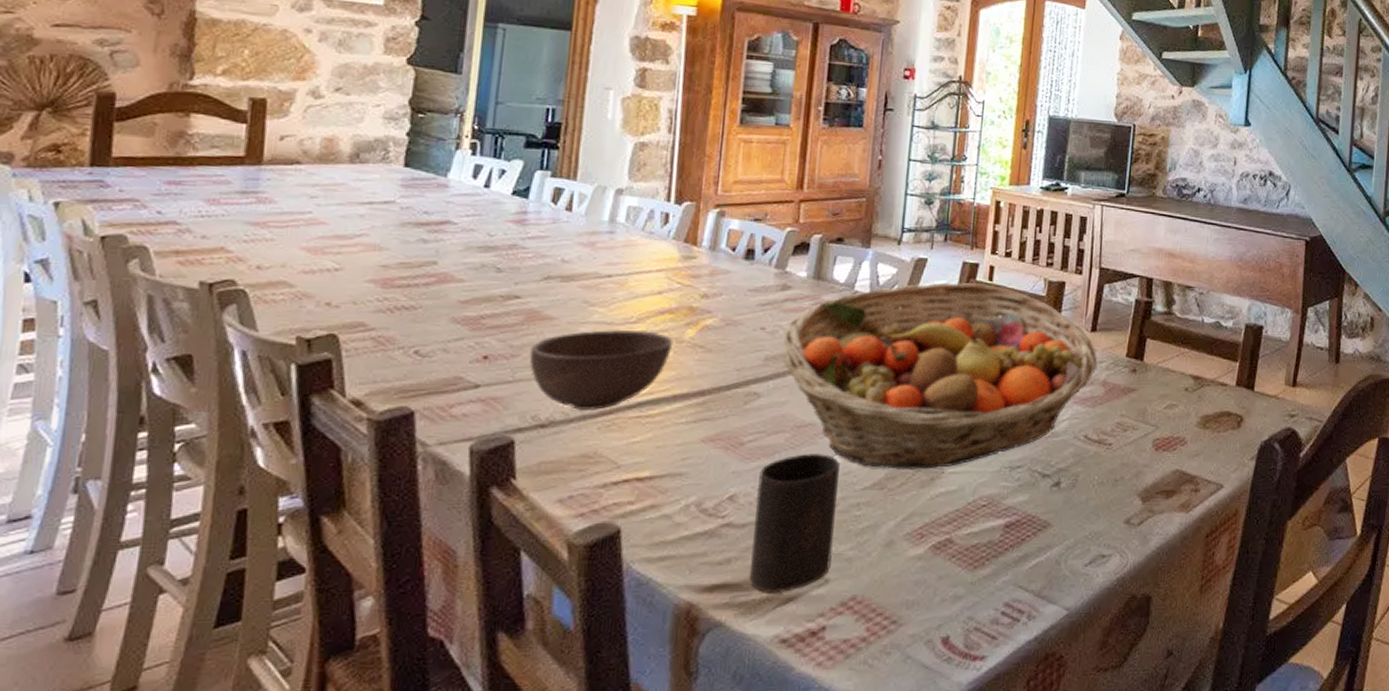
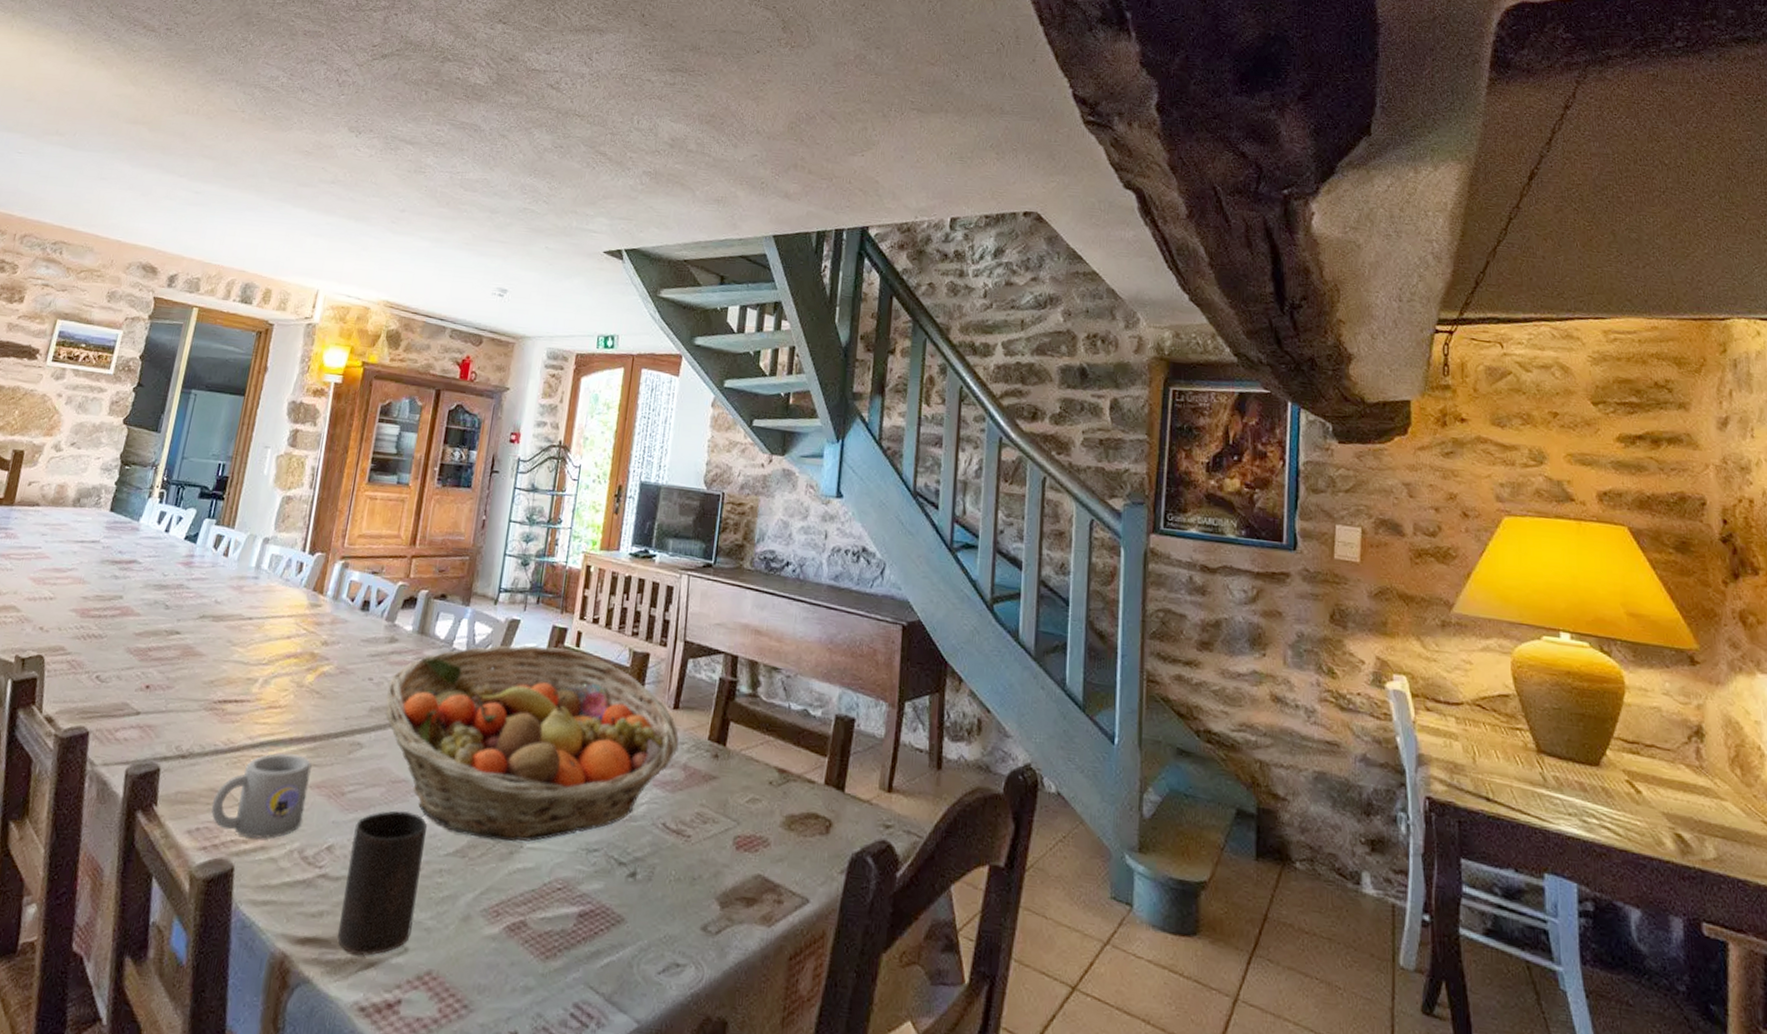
bowl: present [528,329,674,410] -> none [179,669,295,746]
mug: none [585,411,702,498] -> present [211,753,312,839]

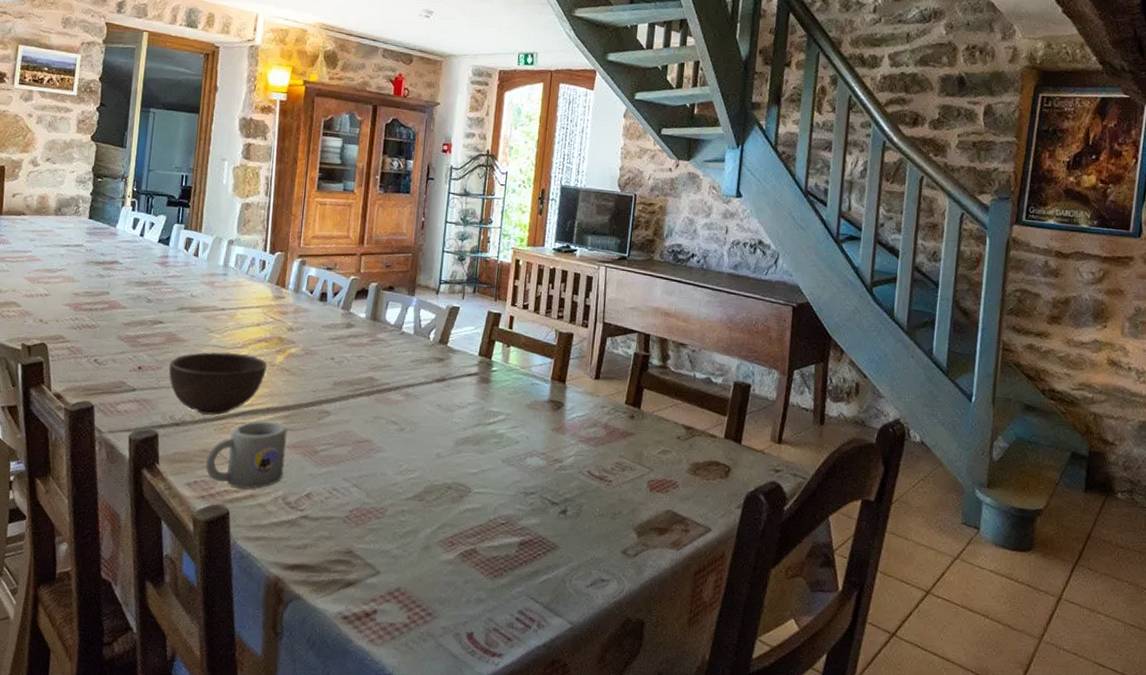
bowl: none [179,669,295,746] -> present [168,352,268,415]
cup: present [337,810,428,956] -> none [320,465,390,578]
fruit basket: present [385,645,679,842] -> none [347,328,601,488]

